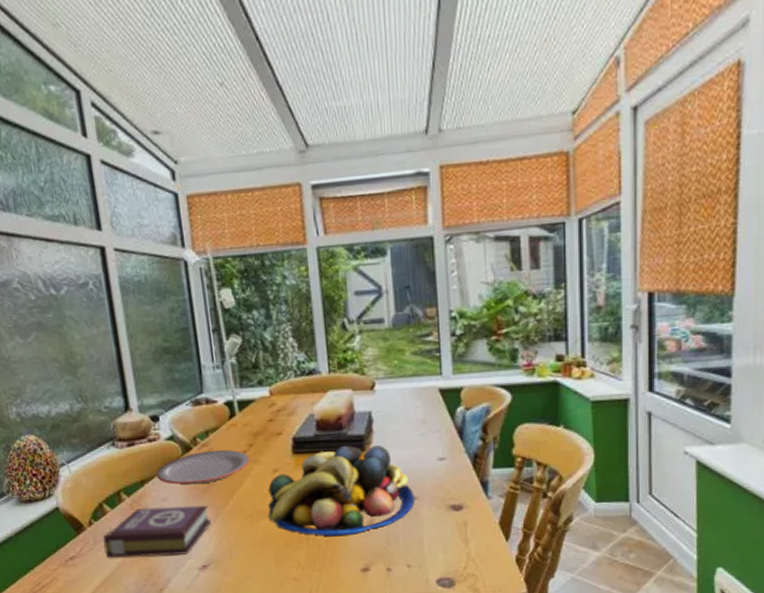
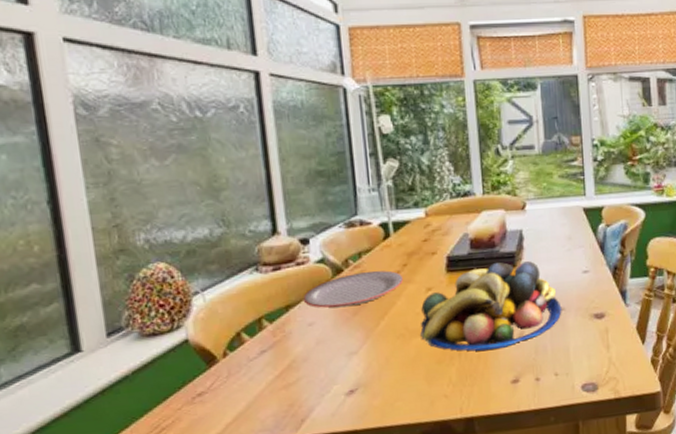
book: present [103,505,212,558] -> none [238,327,361,391]

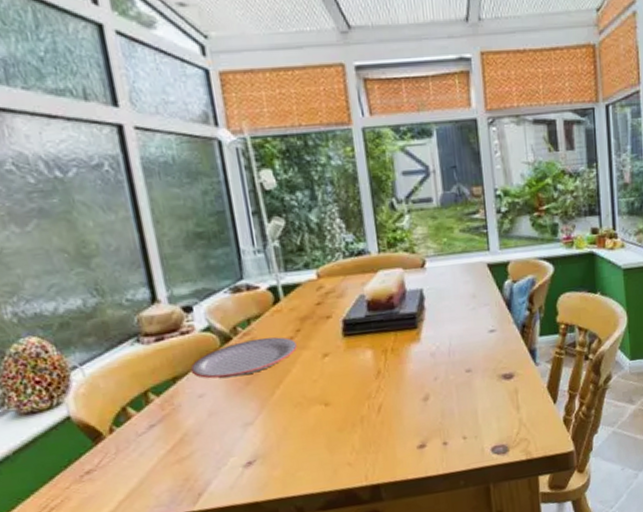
fruit bowl: present [420,261,562,351] -> none [318,322,469,418]

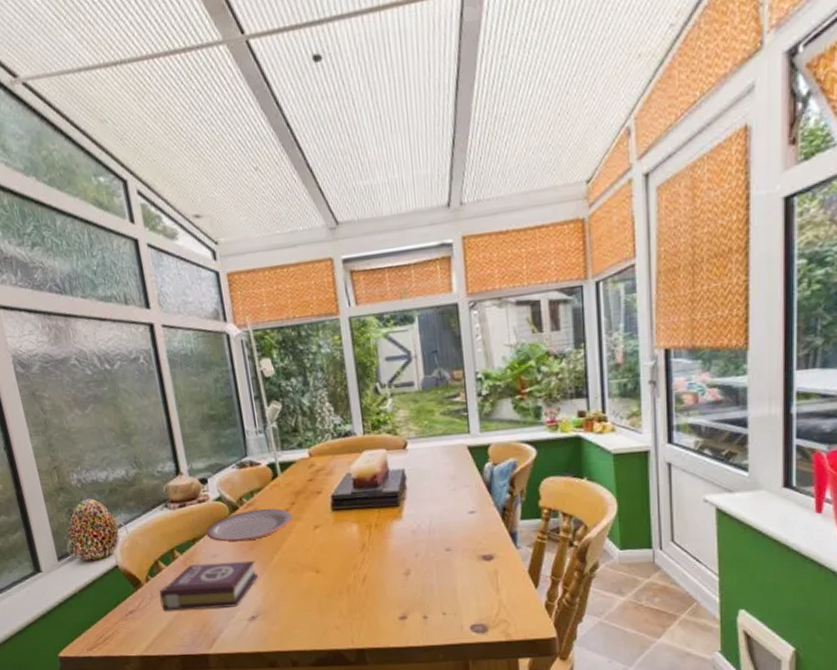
book: none [127,397,257,467] -> present [159,560,259,611]

